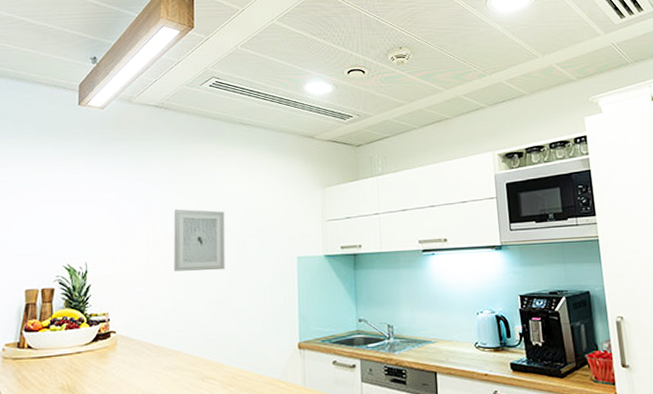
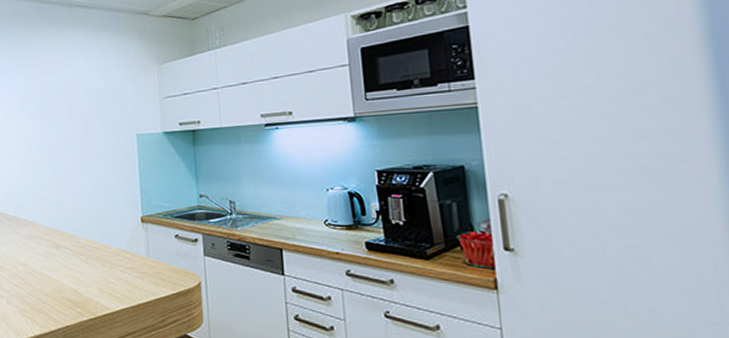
wall art: present [174,208,225,271] -> none [22,92,70,150]

